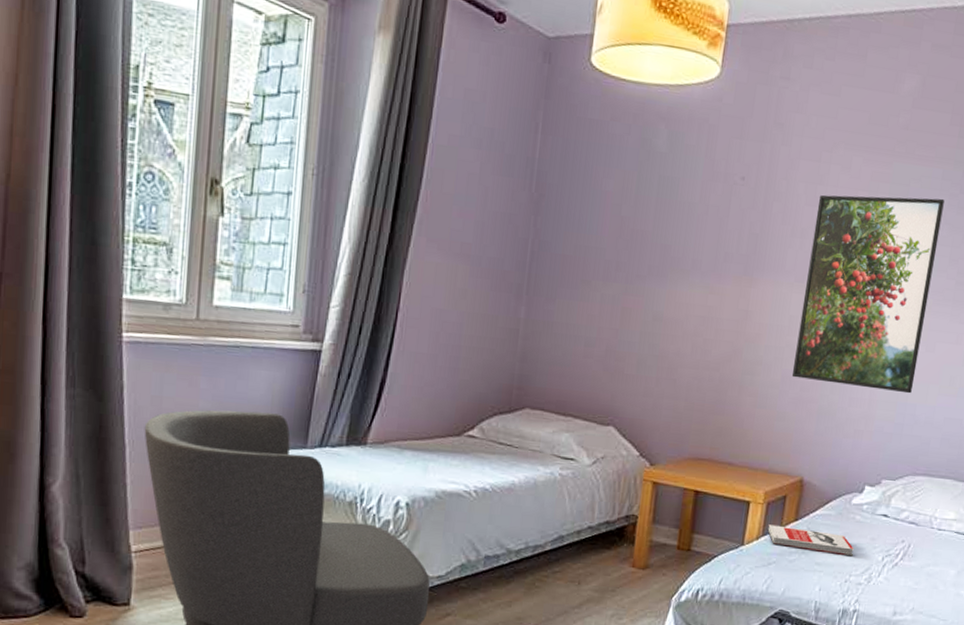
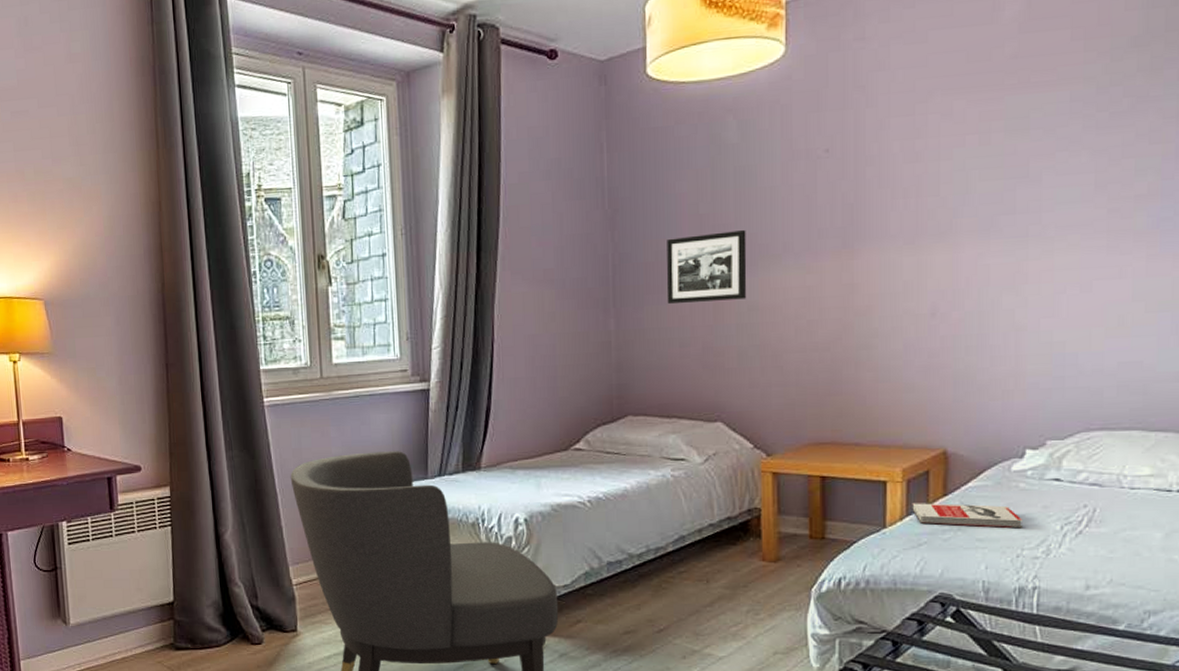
picture frame: none [578,234,662,309] -> present [666,230,747,303]
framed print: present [791,194,944,394] -> none [915,122,1077,345]

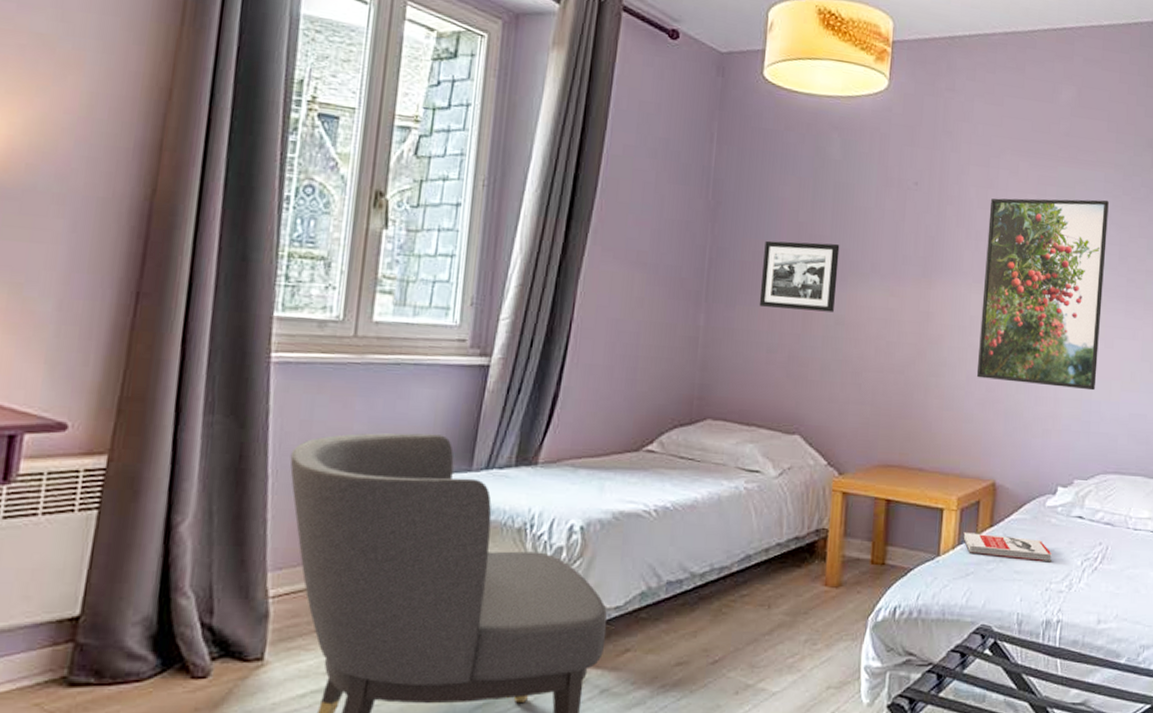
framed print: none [915,122,1077,345] -> present [976,198,1109,391]

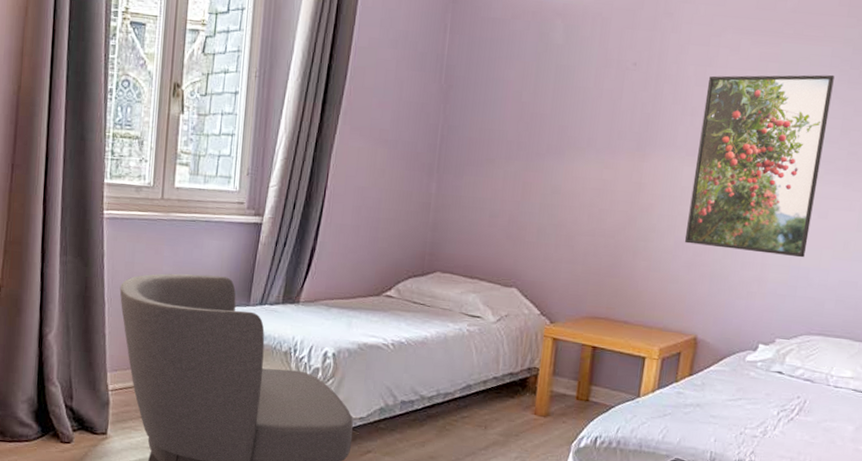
picture frame: present [759,240,840,312] -> none [483,119,559,183]
book: present [963,532,1052,563] -> none [662,379,749,411]

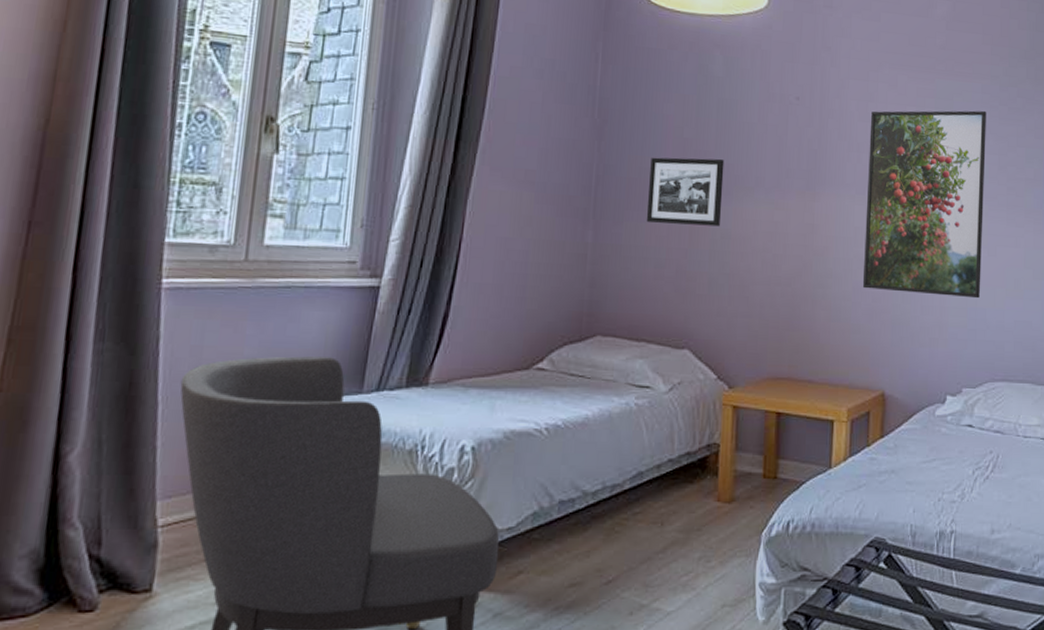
picture frame: none [483,119,559,183] -> present [646,157,725,227]

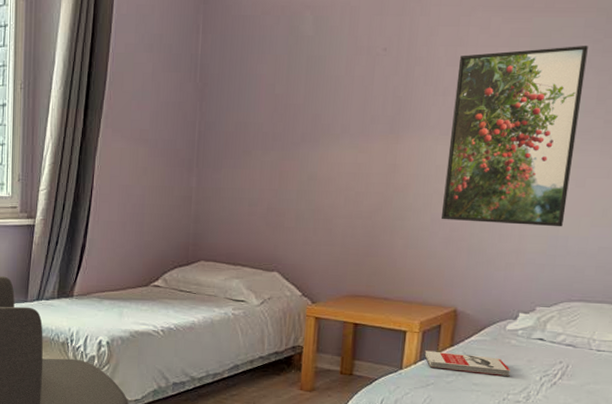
picture frame: present [646,157,725,227] -> none [241,111,312,170]
book: none [854,444,943,472] -> present [424,350,511,377]

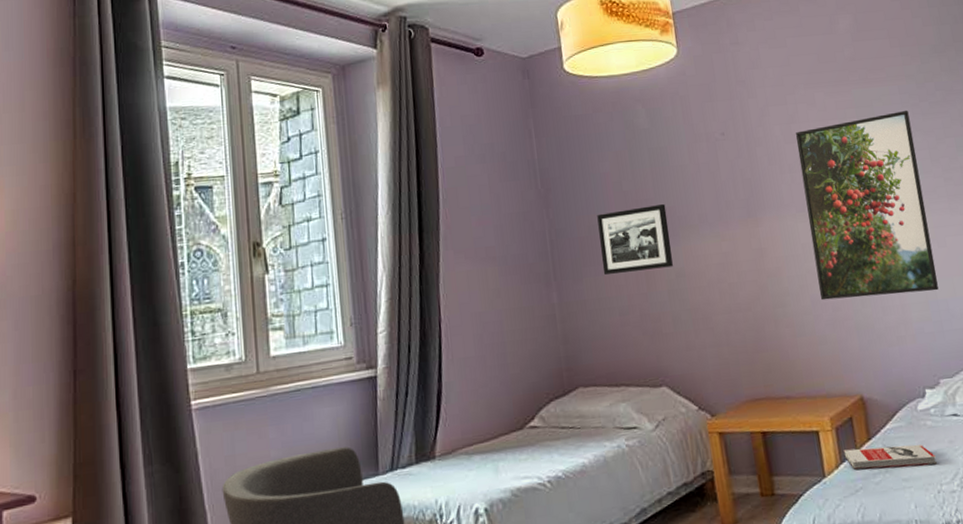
picture frame: none [241,111,312,170] -> present [597,204,673,274]

